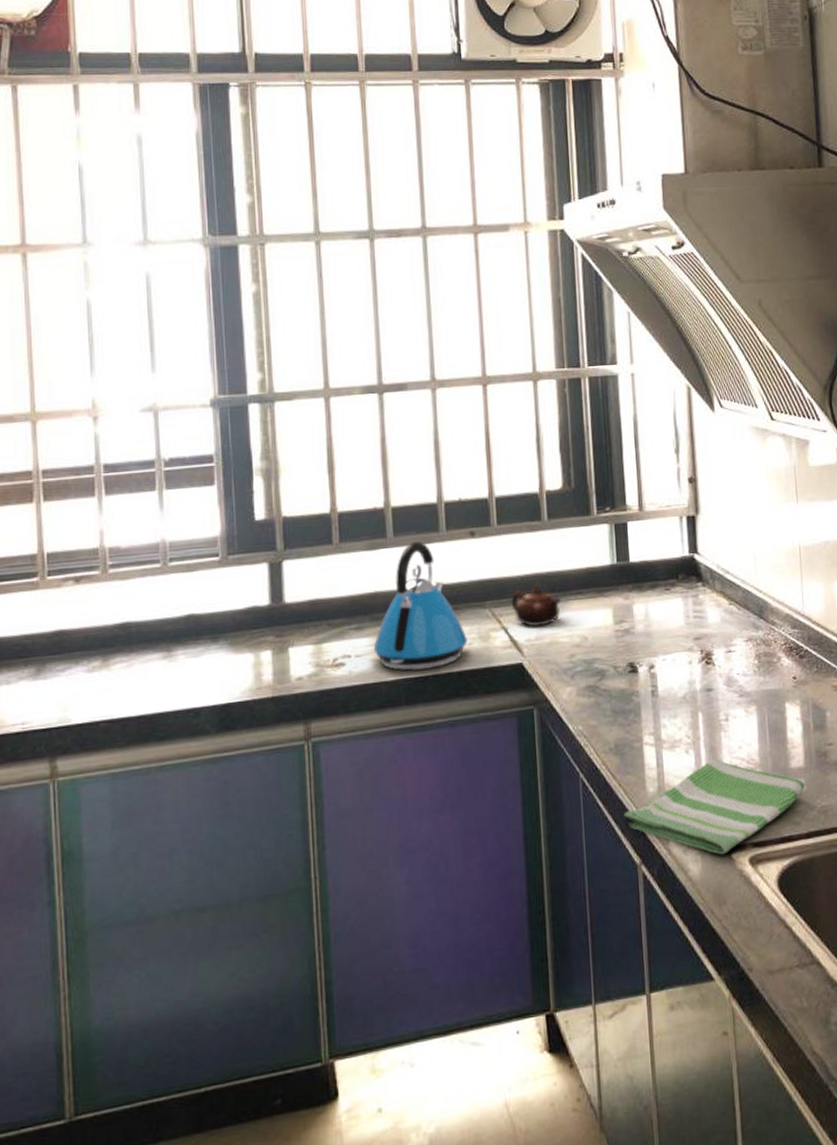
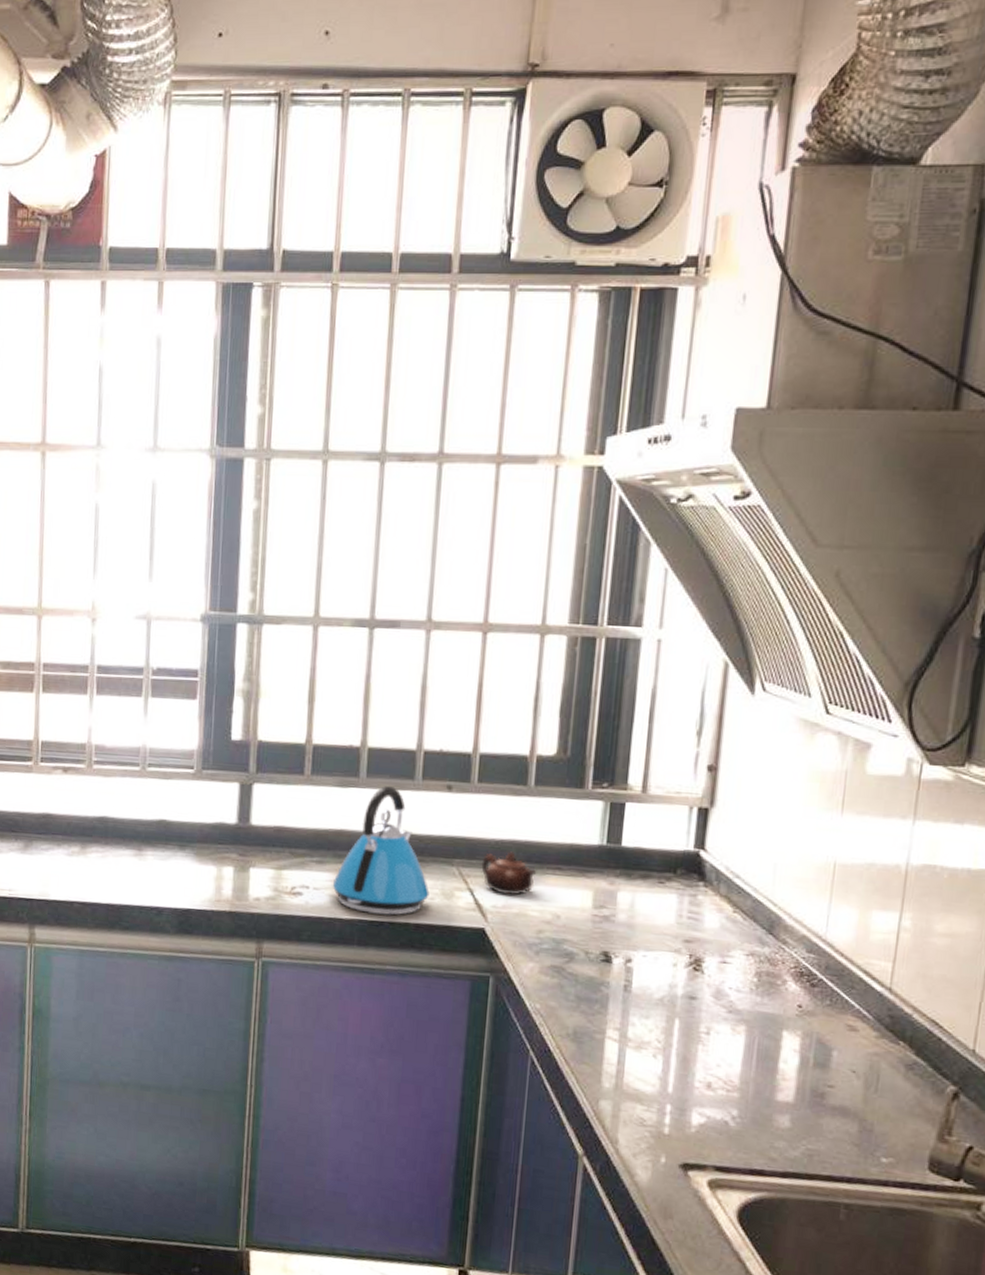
dish towel: present [623,759,806,855] -> none [571,1071,792,1170]

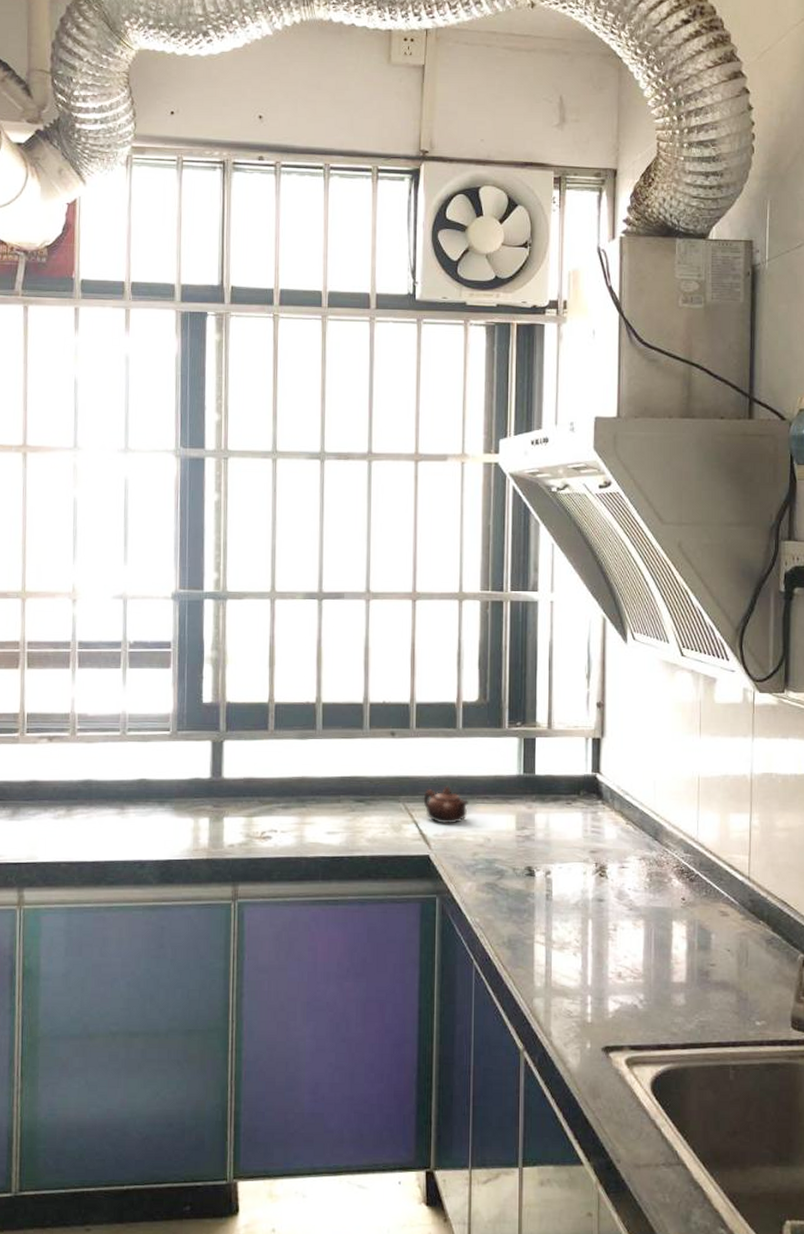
kettle: present [332,785,430,916] -> none [297,735,381,851]

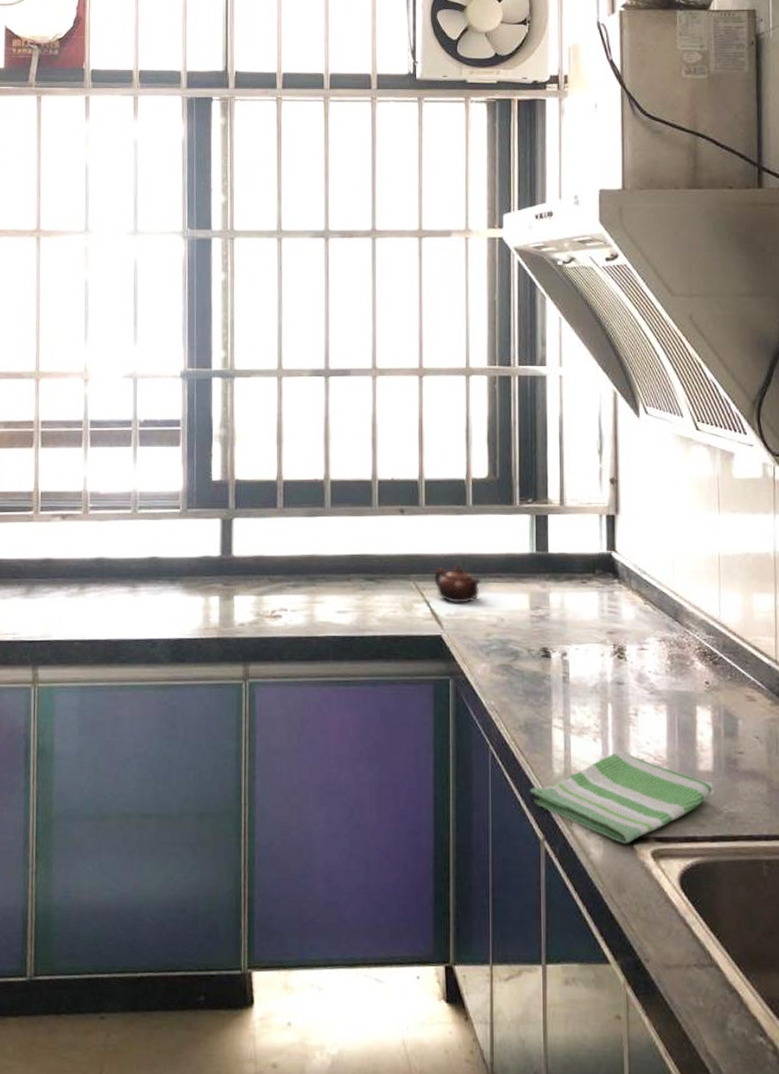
dish towel: none [511,965,686,1053] -> present [529,751,713,844]

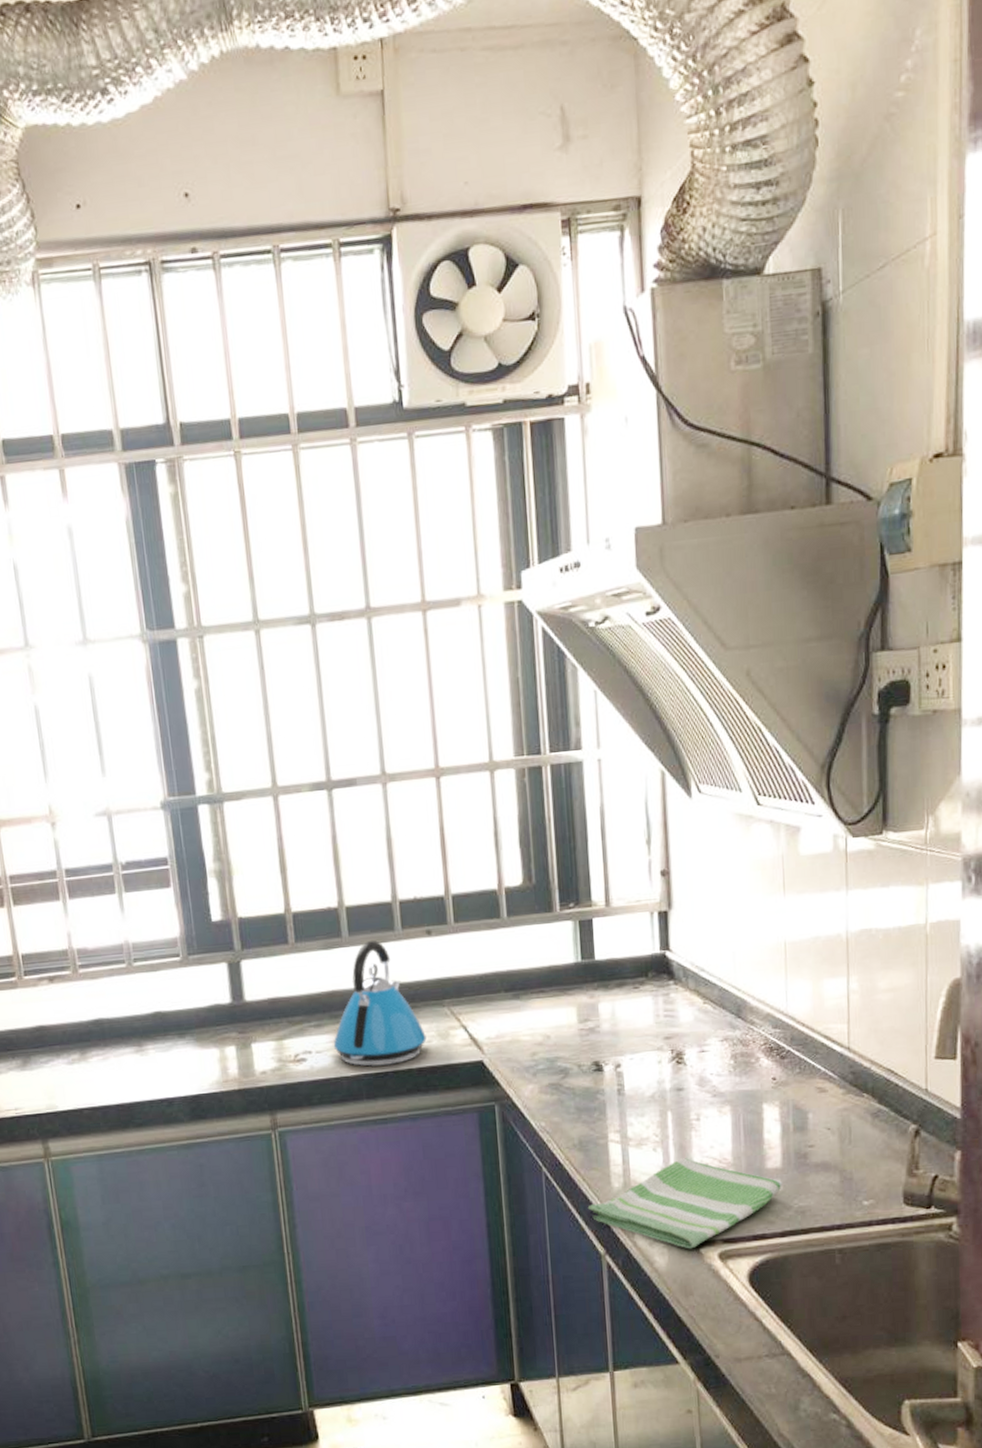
kettle: none [307,512,392,630] -> present [333,940,427,1067]
teapot: present [434,564,480,603] -> none [470,983,522,1025]

